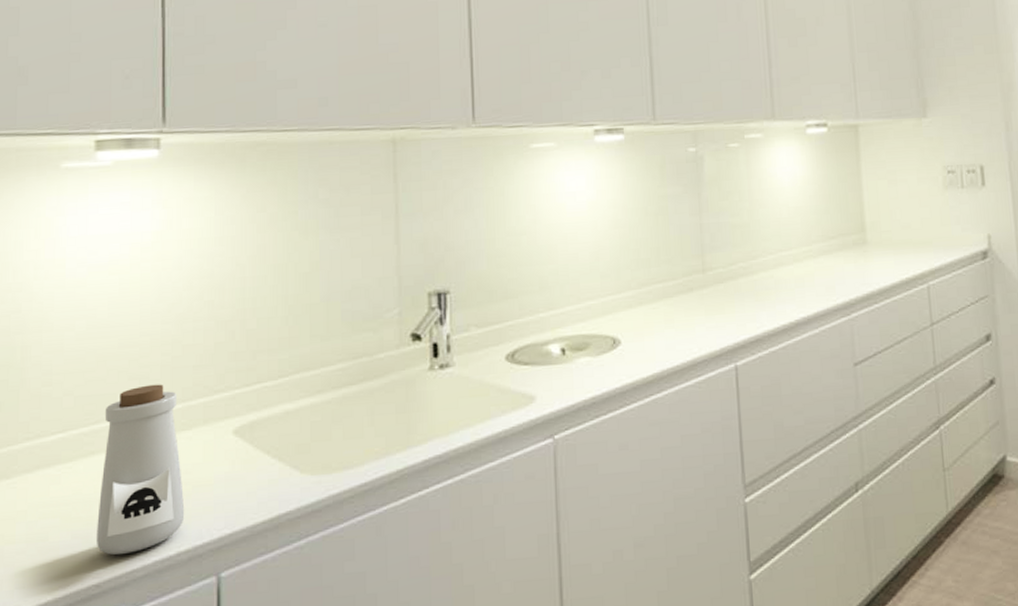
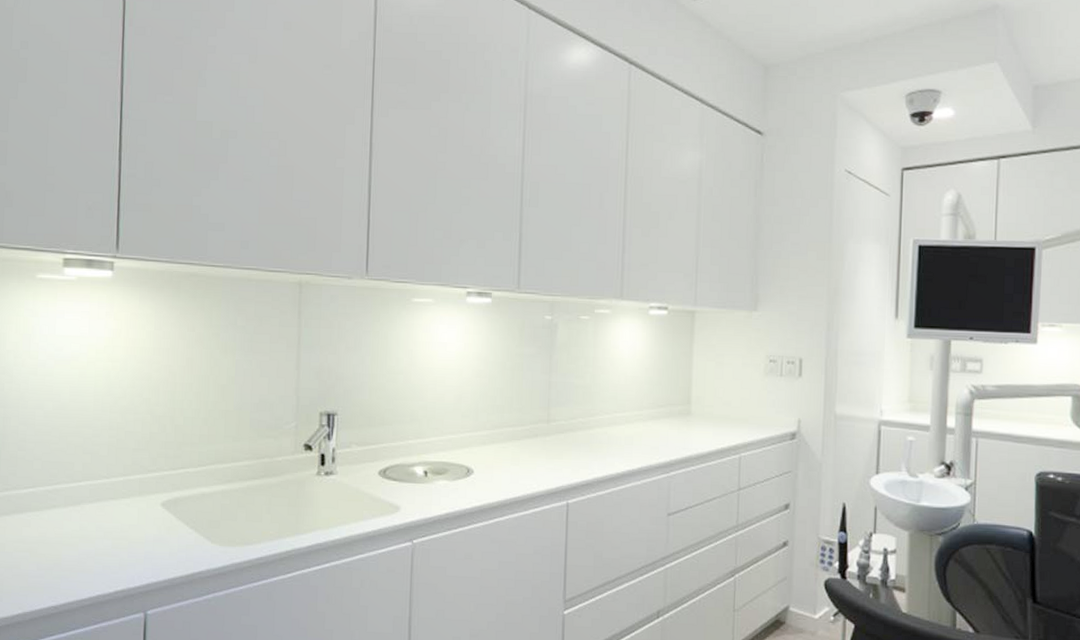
bottle: present [95,384,185,556] -> none [55,459,122,587]

